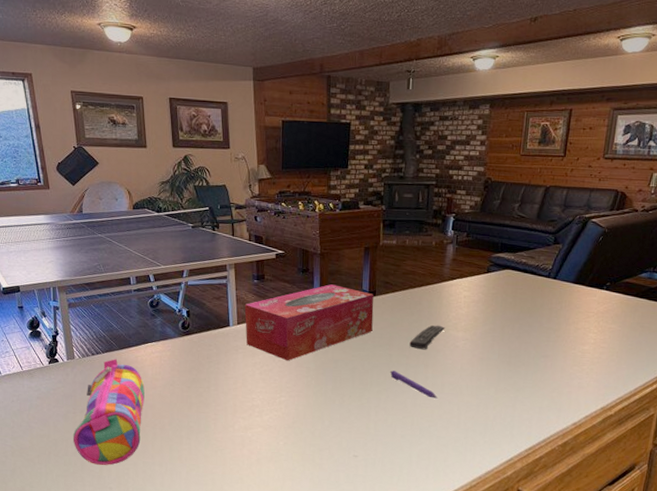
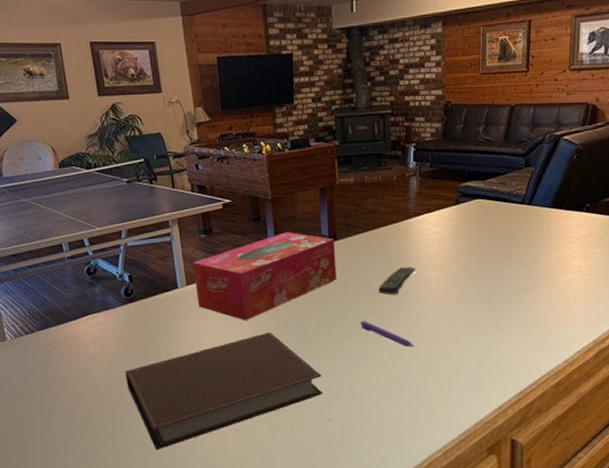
pencil case: present [74,359,145,465] -> none [12,336,89,457]
notebook: none [177,373,352,469] -> present [125,333,324,450]

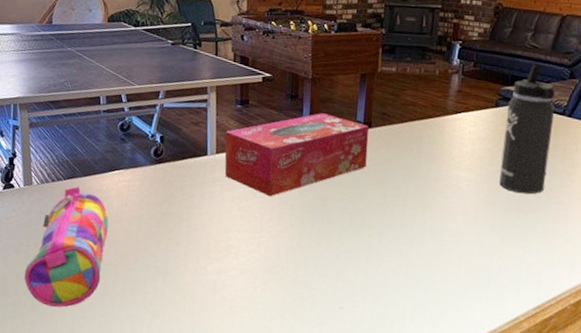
pencil case: none [12,336,89,457] -> present [25,187,109,307]
notebook: present [125,333,324,450] -> none [143,211,339,315]
pen: present [359,321,414,348] -> none [383,212,436,246]
remote control: present [378,266,416,295] -> none [406,163,447,191]
thermos bottle: none [468,155,515,286] -> present [499,62,556,195]

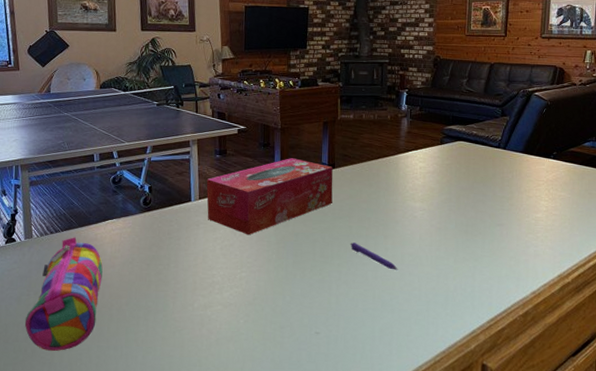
pen: none [383,212,436,246] -> present [350,243,398,270]
thermos bottle: present [499,62,556,195] -> none [449,104,492,219]

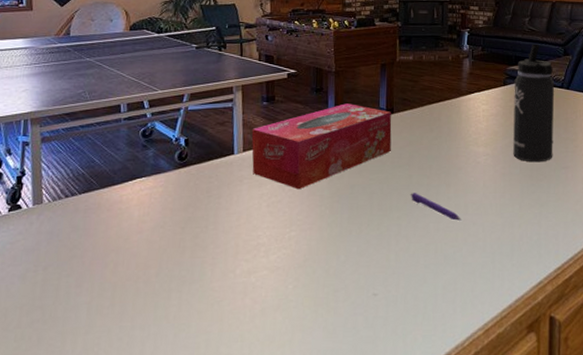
pencil case: present [25,237,103,351] -> none [30,200,129,336]
thermos bottle: none [449,104,492,219] -> present [513,44,555,162]

